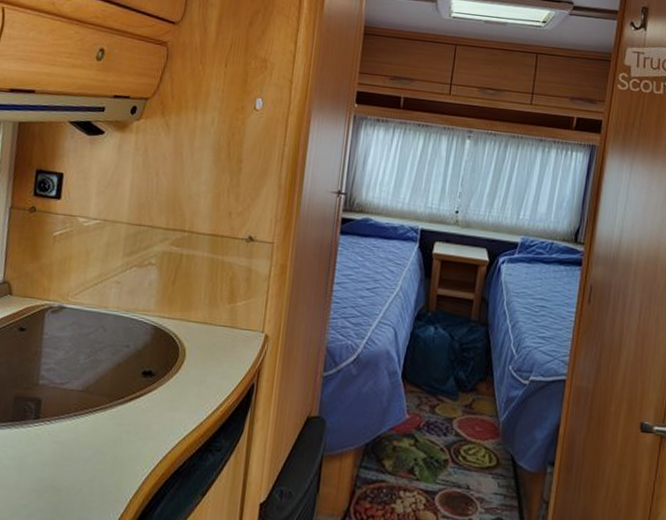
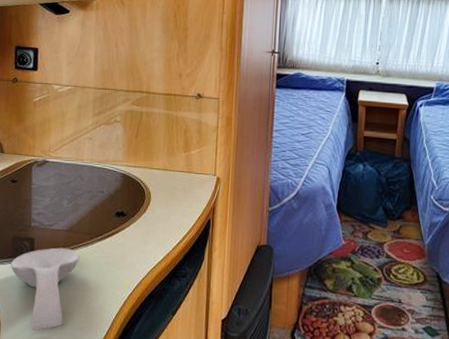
spoon rest: none [10,411,95,512] -> present [11,247,80,331]

